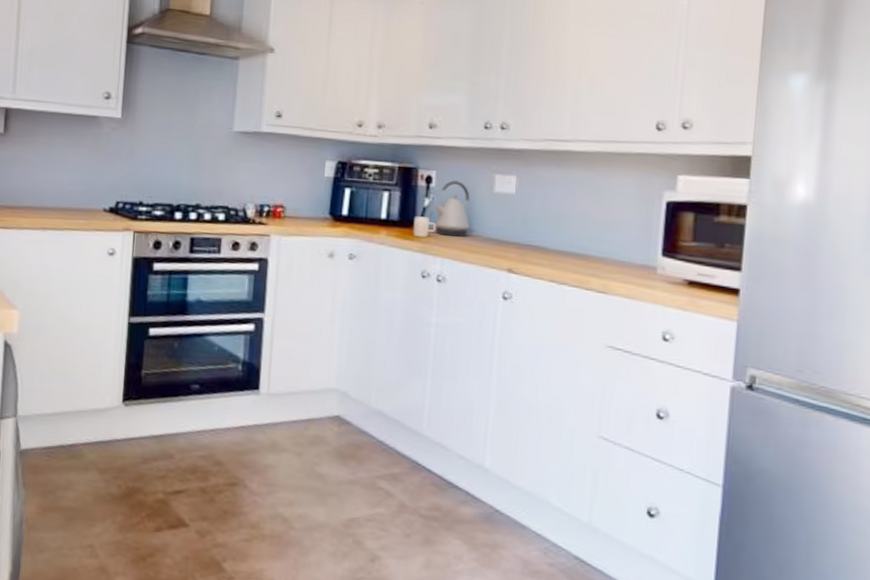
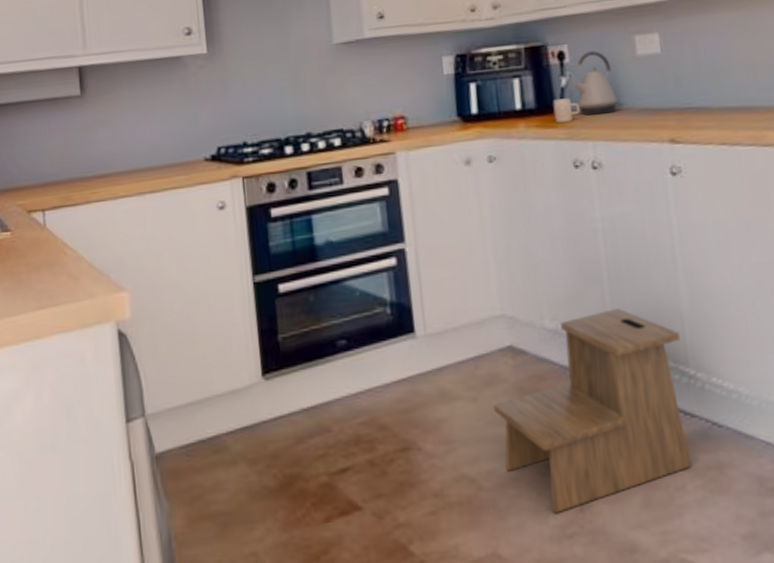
step stool: none [314,401,483,559] -> present [493,308,692,513]

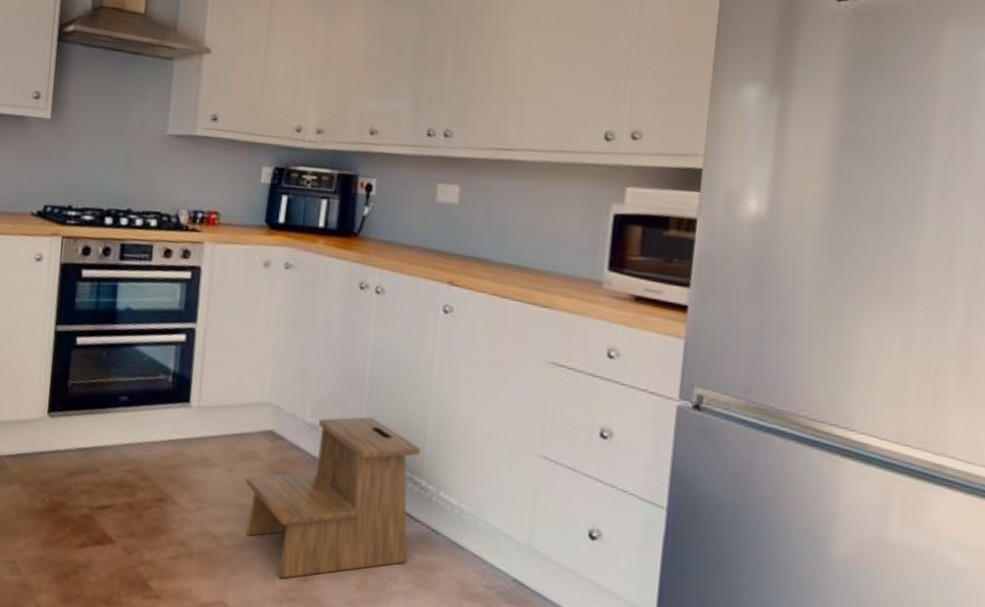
mug: present [552,98,580,123] -> none [351,225,376,248]
kettle: present [573,50,618,116] -> none [374,188,411,248]

